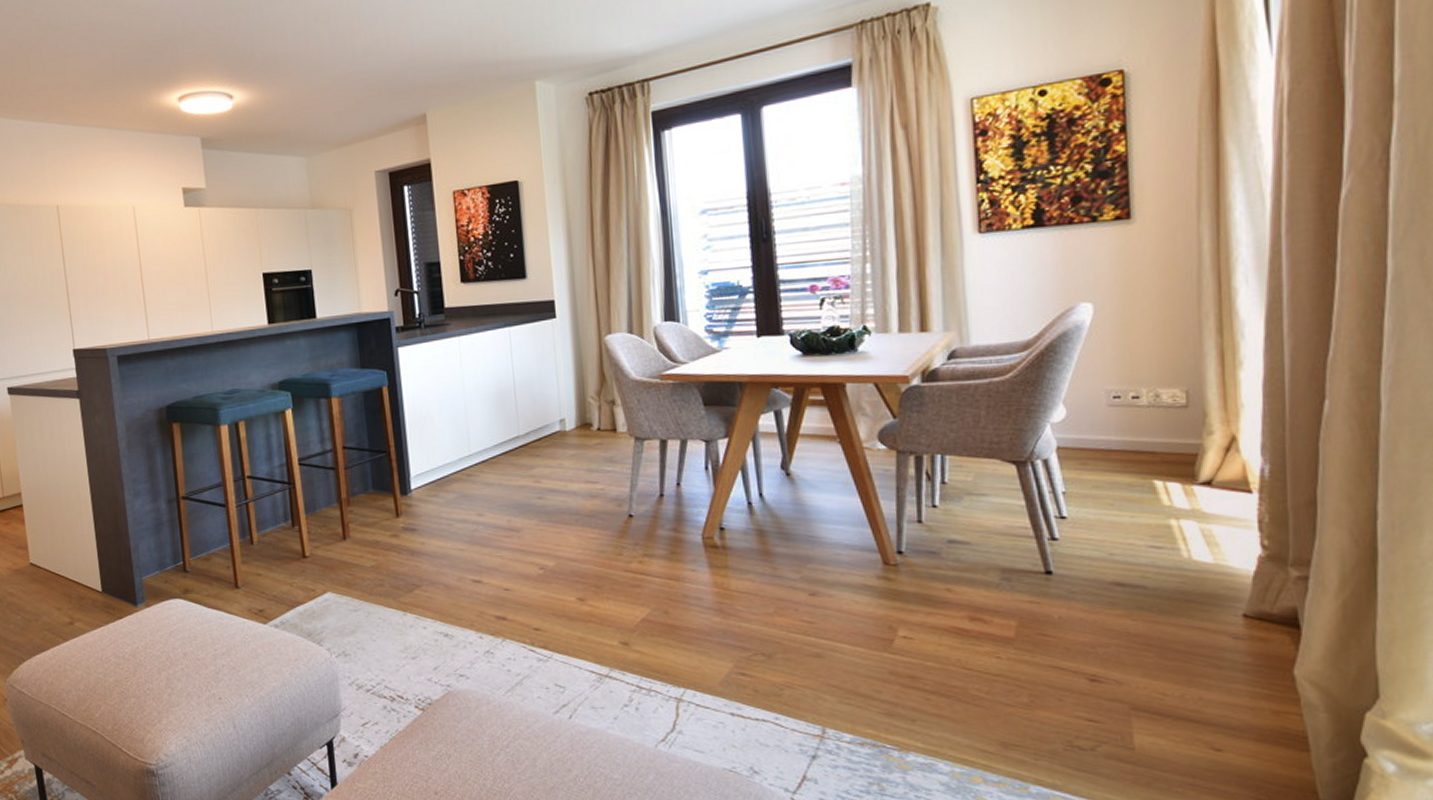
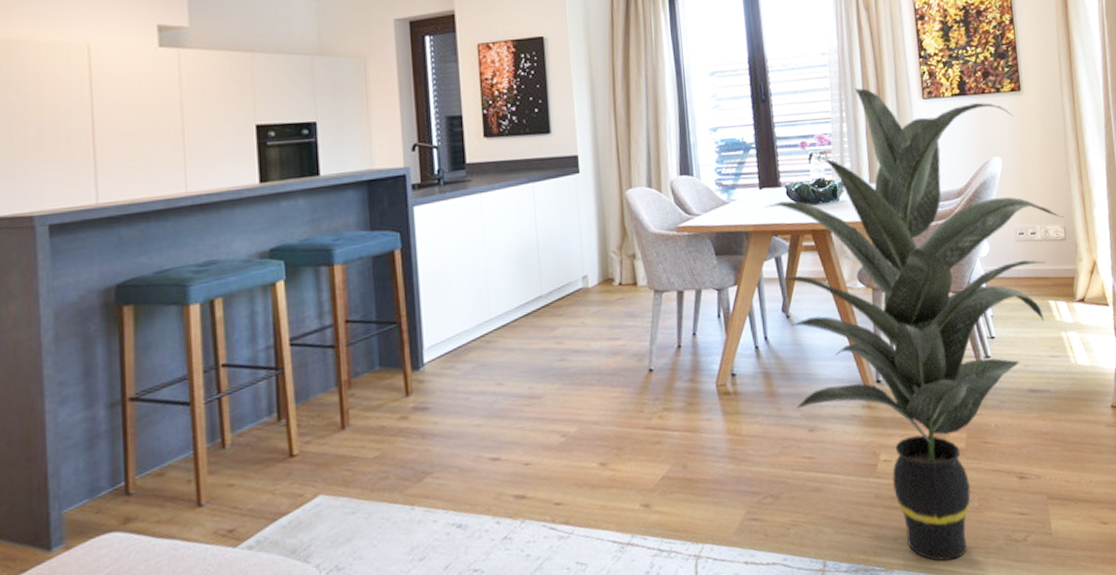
indoor plant: none [763,222,1187,754] -> present [765,88,1064,561]

